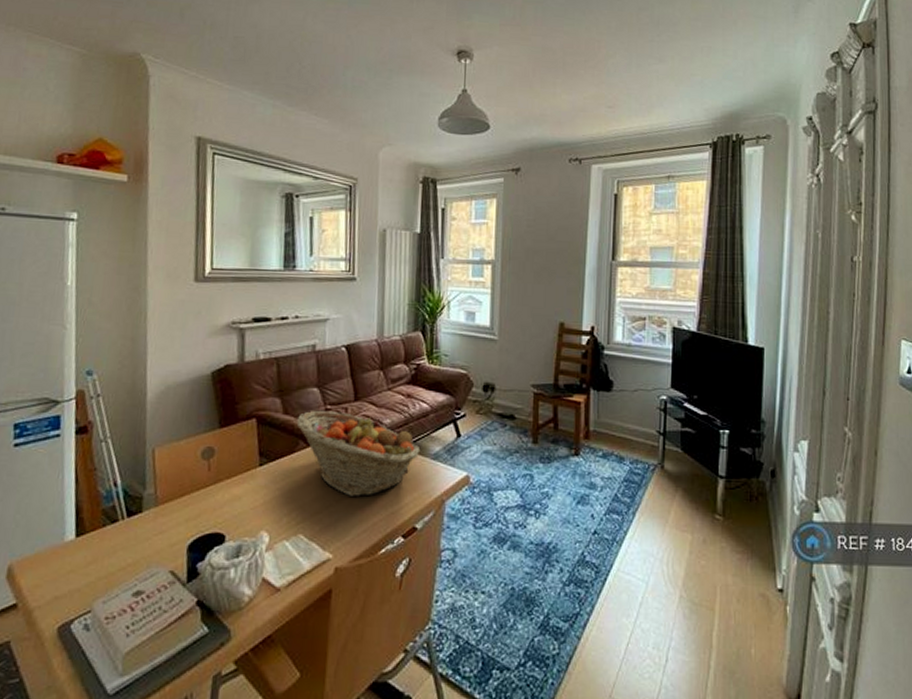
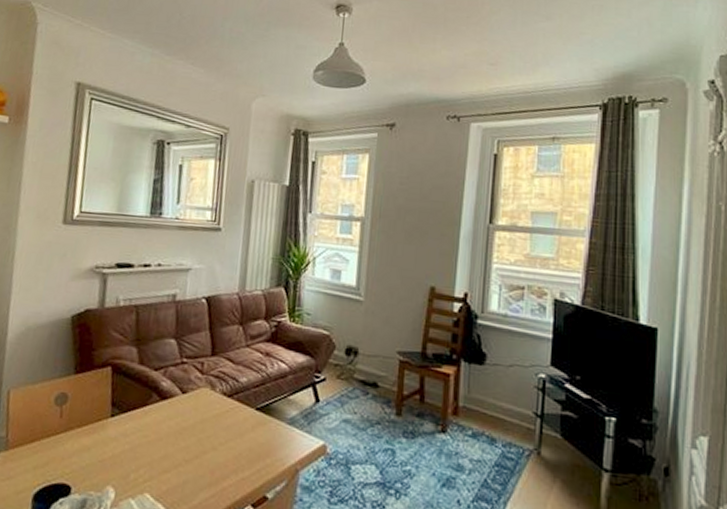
fruit basket: present [296,410,421,497] -> none [151,362,276,459]

